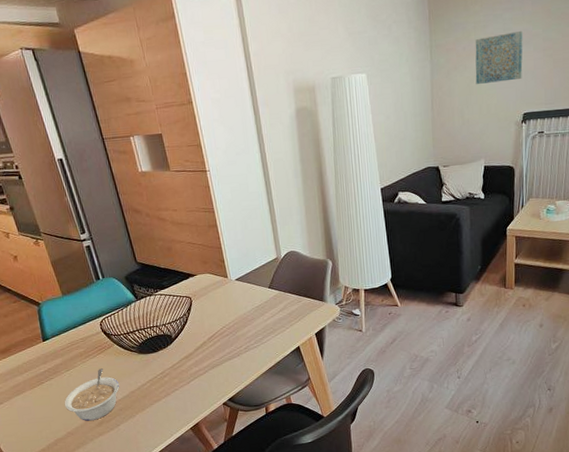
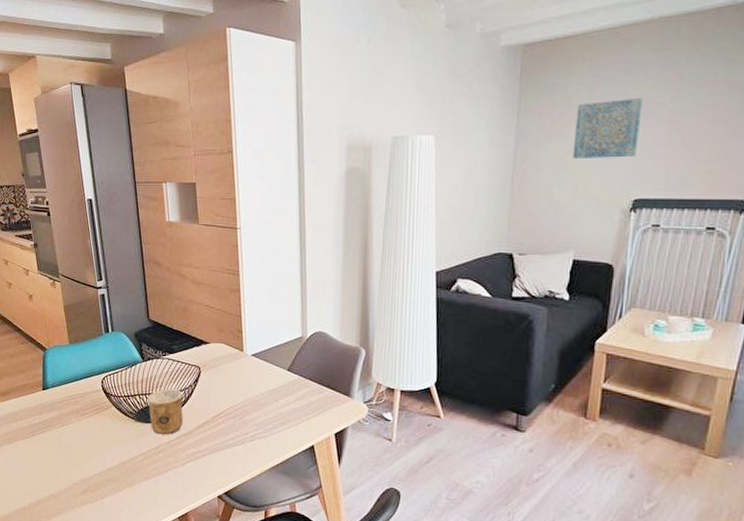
legume: present [64,368,120,421] -> none [52,430,111,487]
cup: none [146,319,183,362] -> present [147,388,183,435]

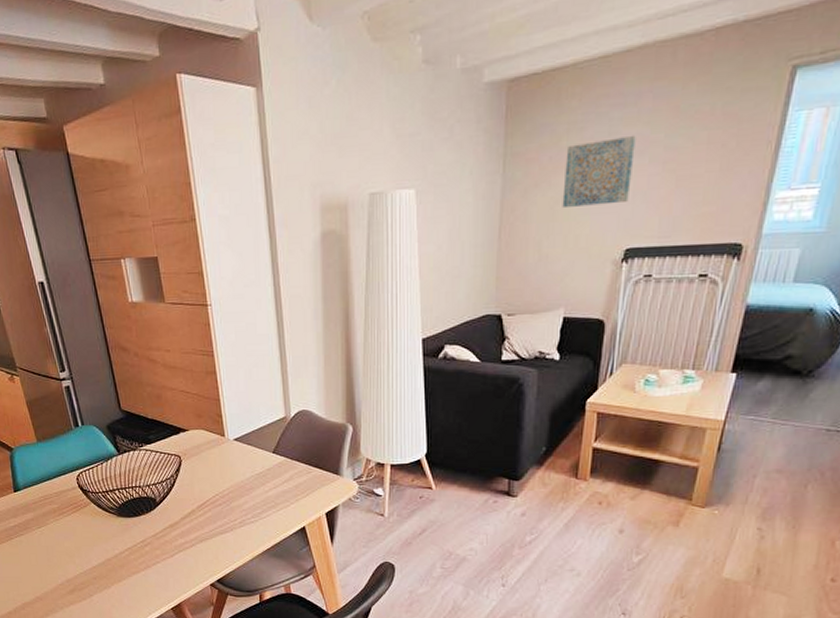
cup: present [147,388,183,435] -> none [127,480,168,528]

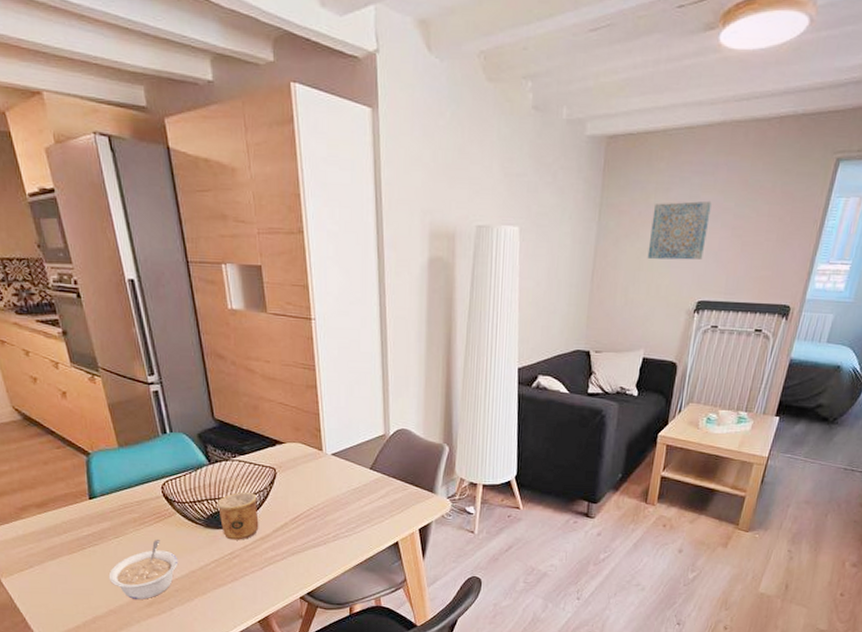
legume: none [34,529,95,587] -> present [108,540,179,599]
cup: none [127,480,168,528] -> present [217,491,259,540]

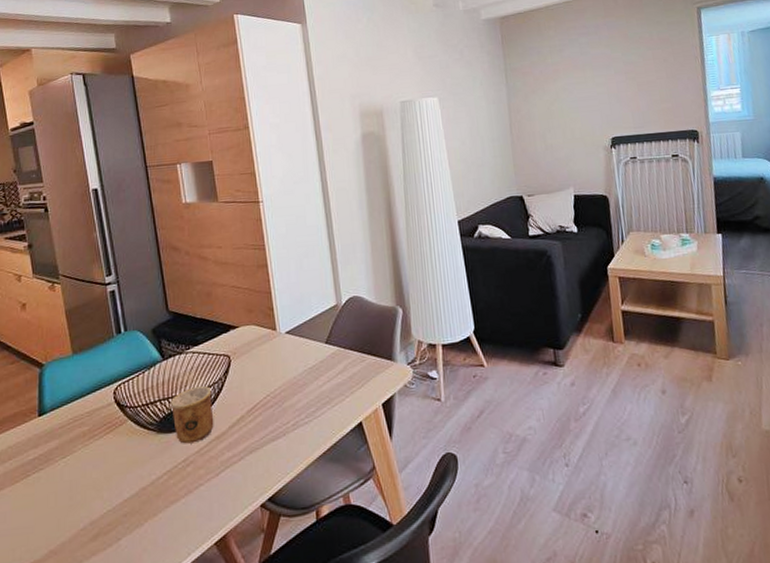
legume: present [108,540,179,599] -> none [52,454,128,533]
wall art: present [647,200,712,260] -> none [552,54,606,109]

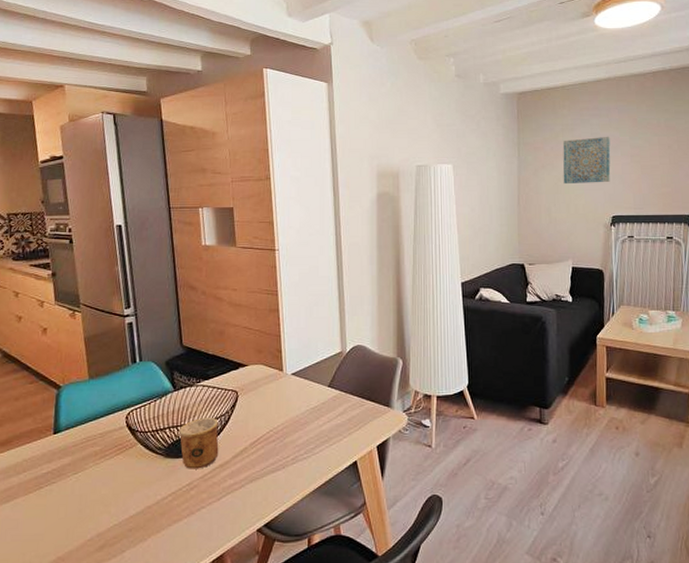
wall art: none [552,54,606,109] -> present [563,136,611,185]

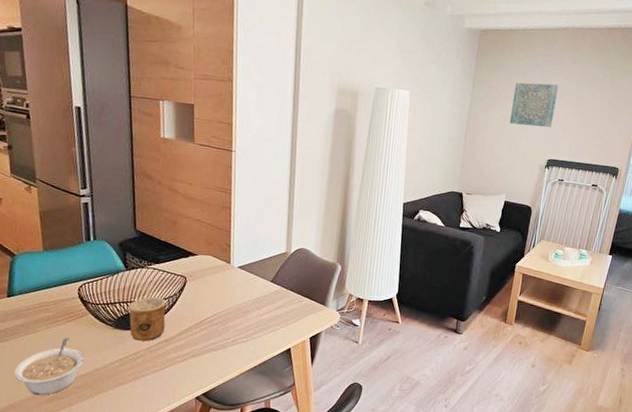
legume: none [61,474,135,543] -> present [14,338,85,395]

